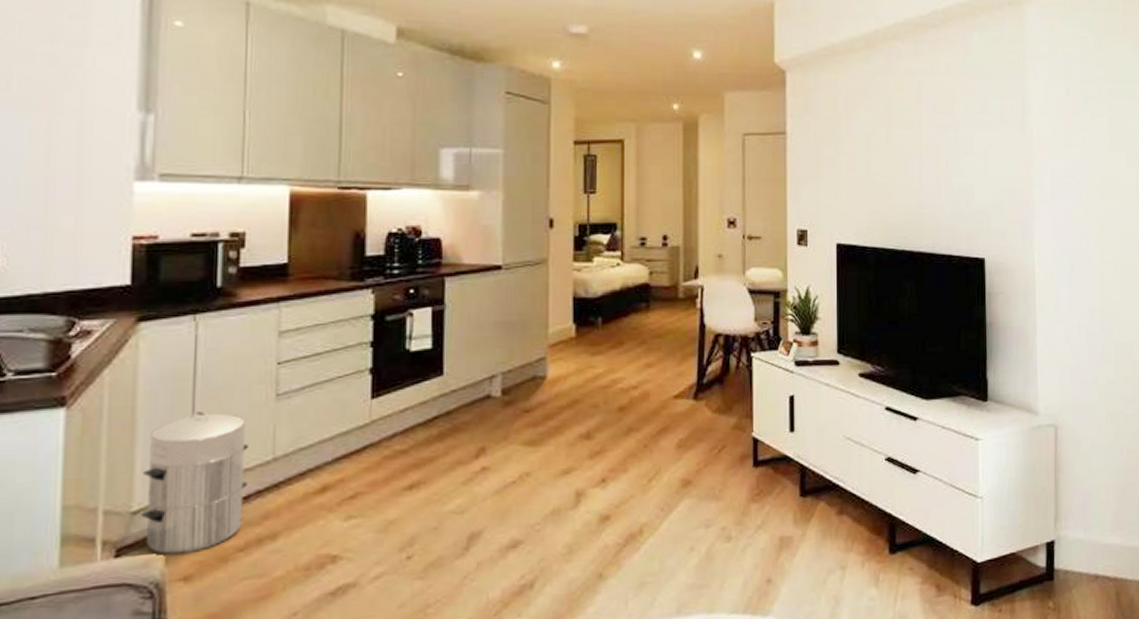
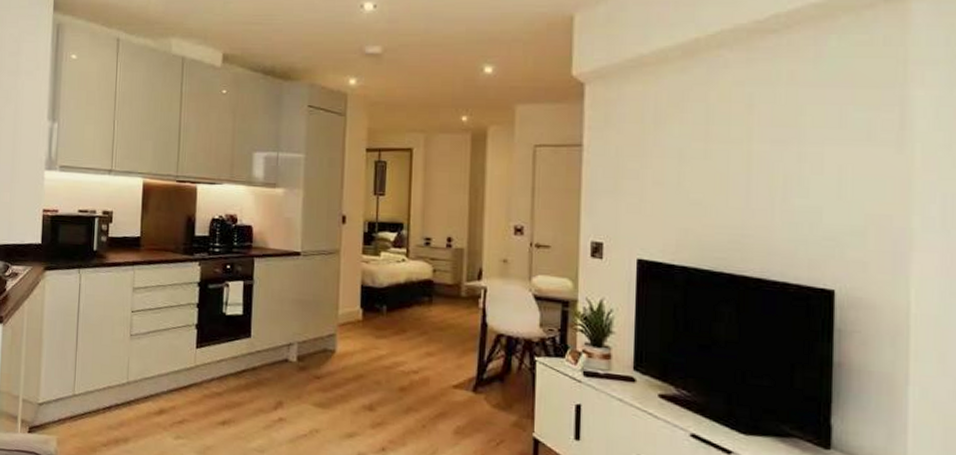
waste bin: present [140,412,248,555] -> none [44,339,111,440]

